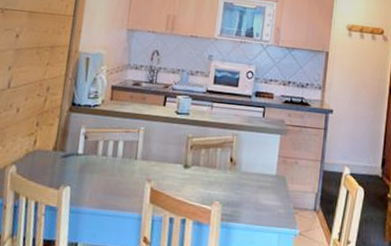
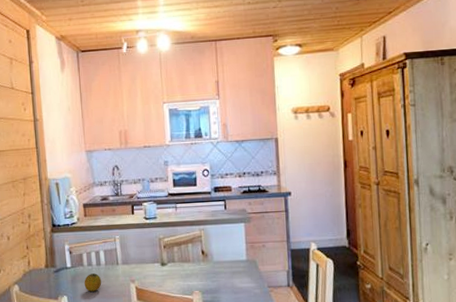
fruit: none [93,165,115,186] -> present [84,273,102,292]

